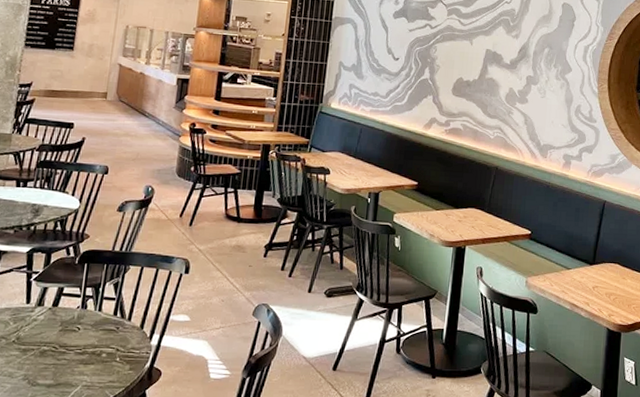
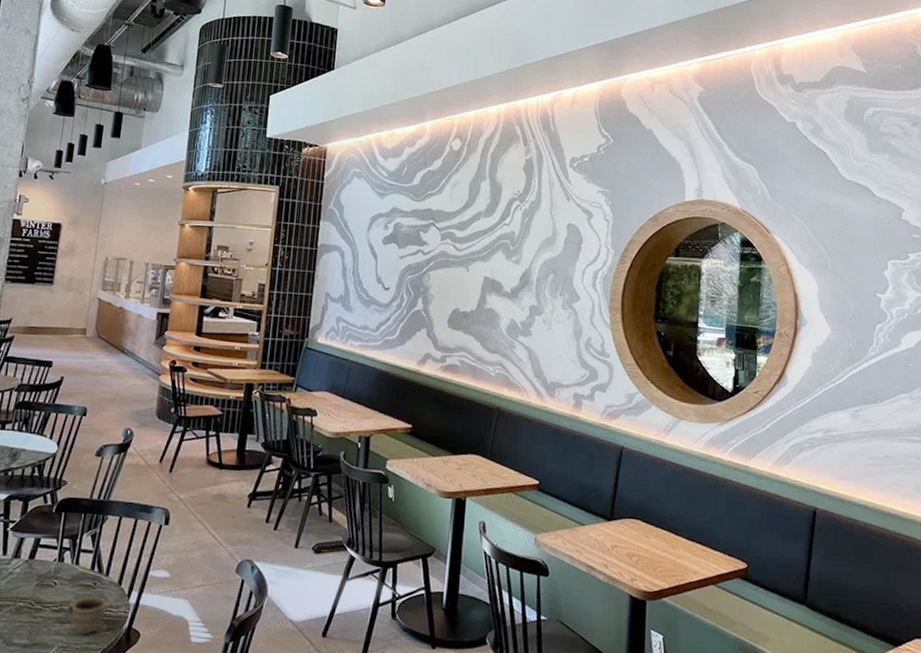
cup: none [90,340,130,374] -> present [67,597,107,635]

